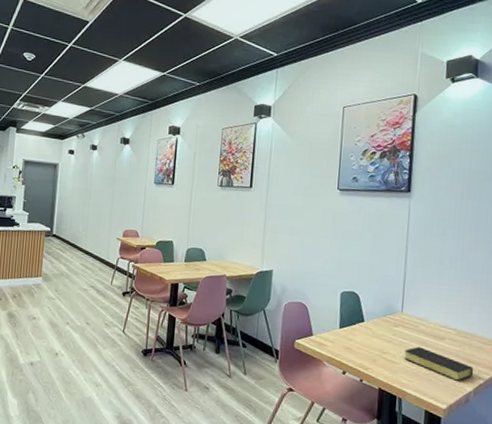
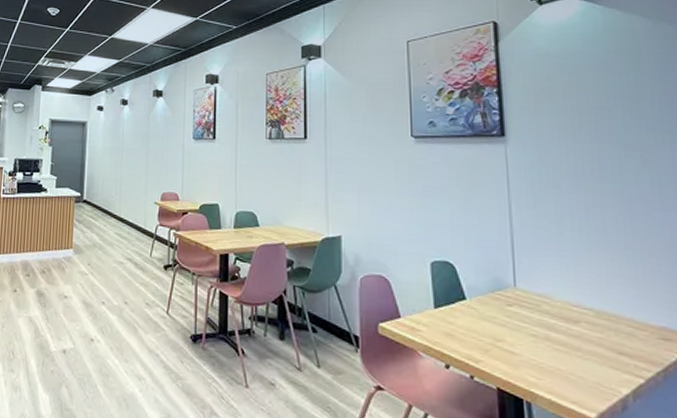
bible: present [404,347,474,382] -> none [526,332,628,381]

